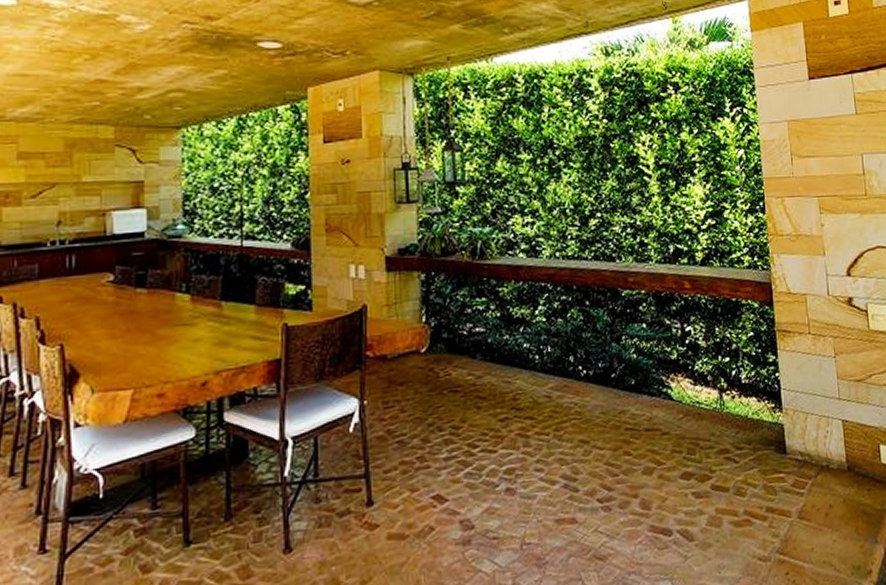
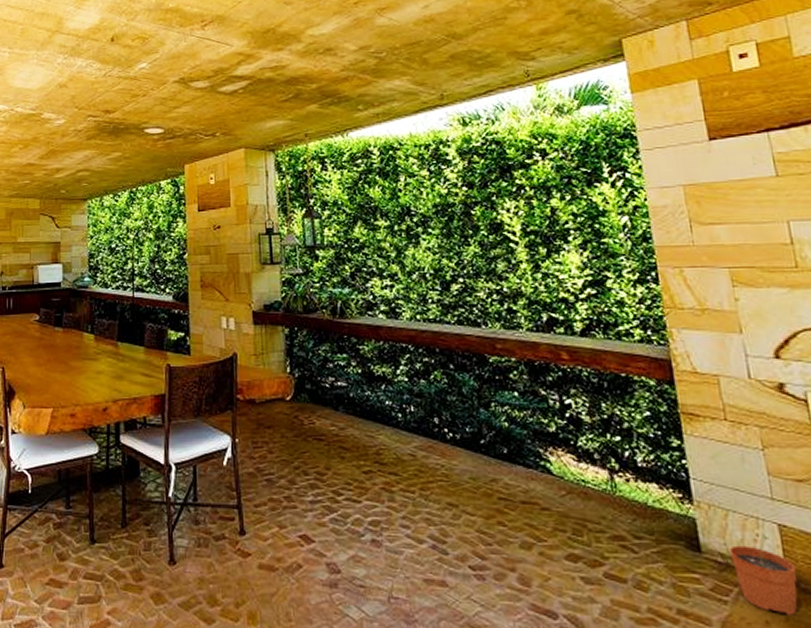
plant pot: none [806,430,853,497] -> present [728,534,798,615]

